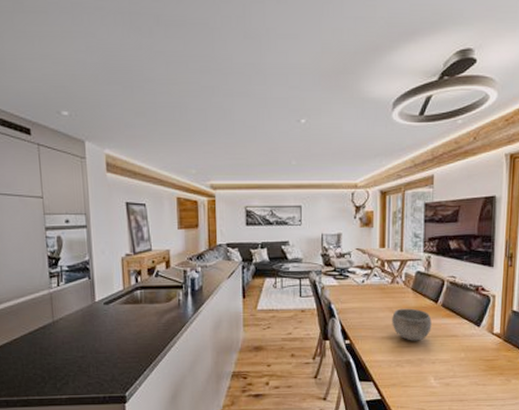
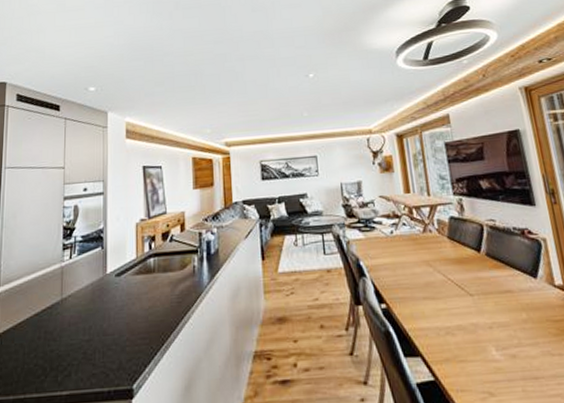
bowl: present [392,308,432,341] -> none [430,260,480,301]

